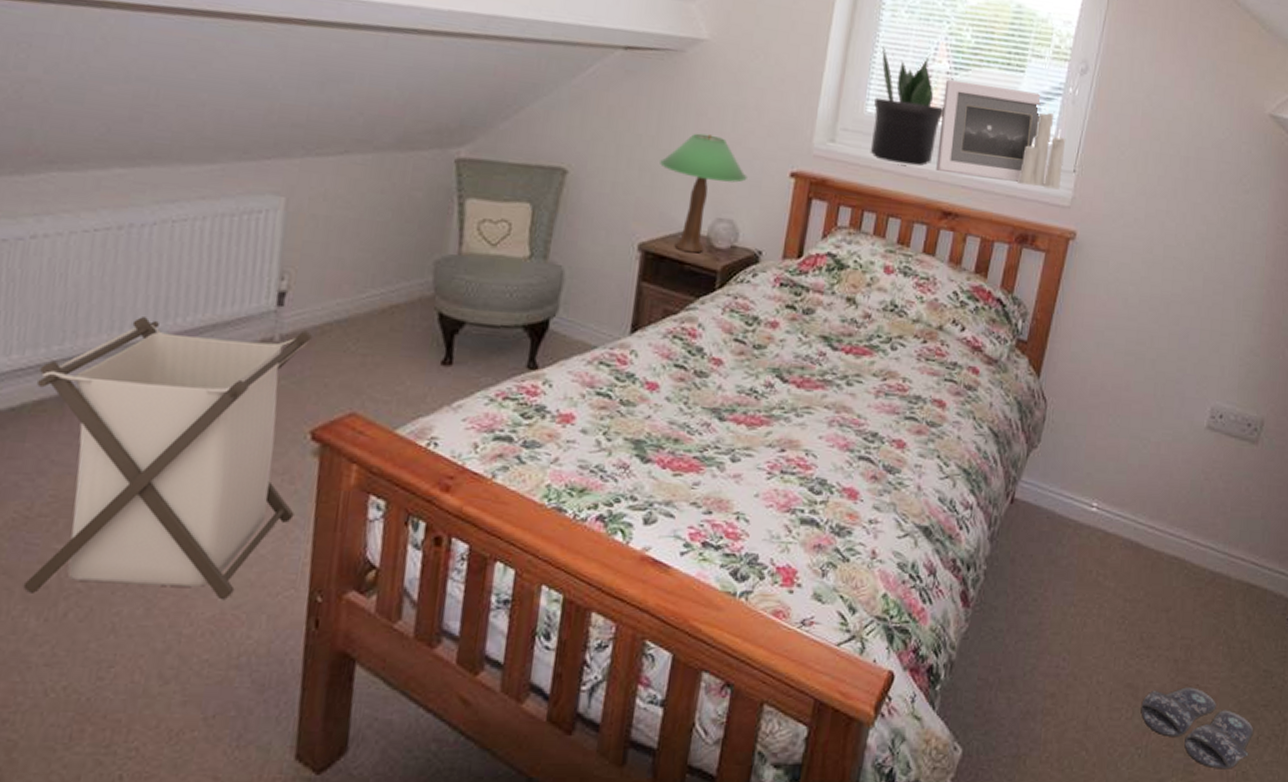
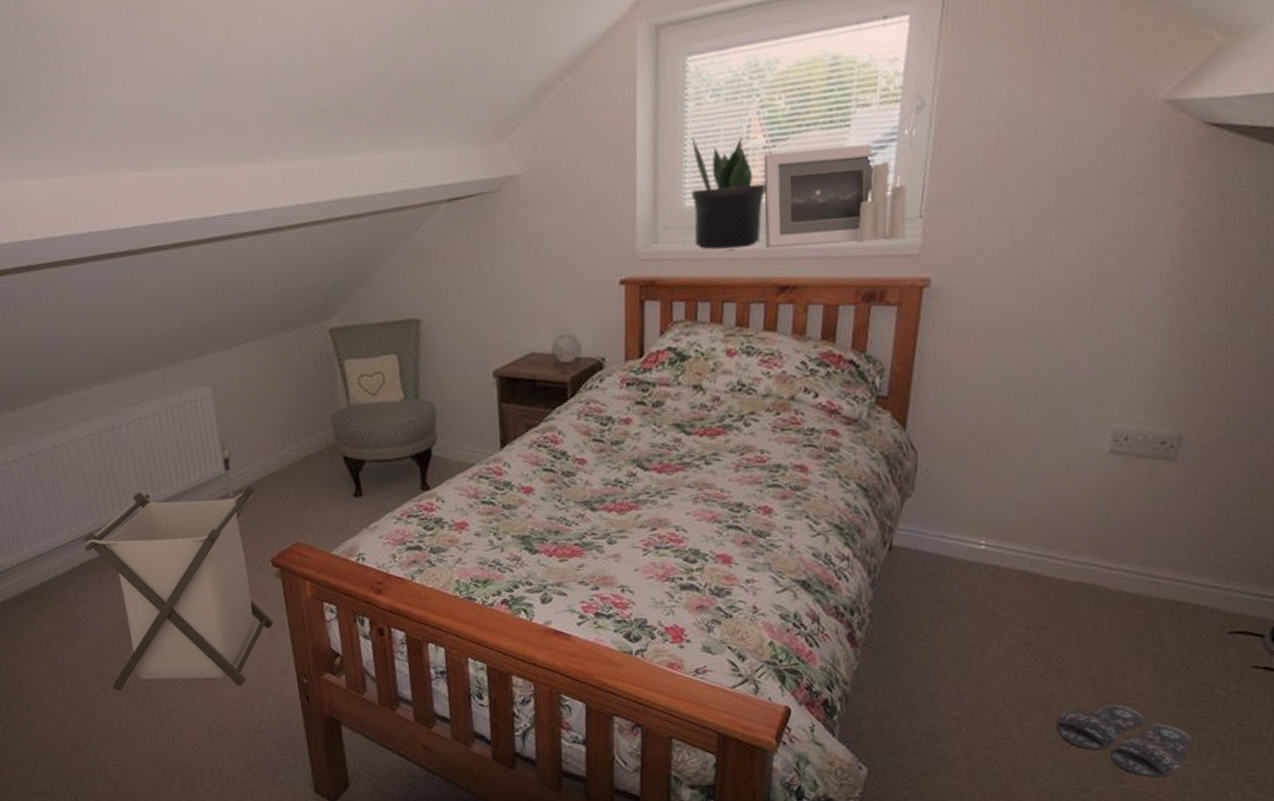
table lamp: present [660,133,747,254] -> none [498,261,580,371]

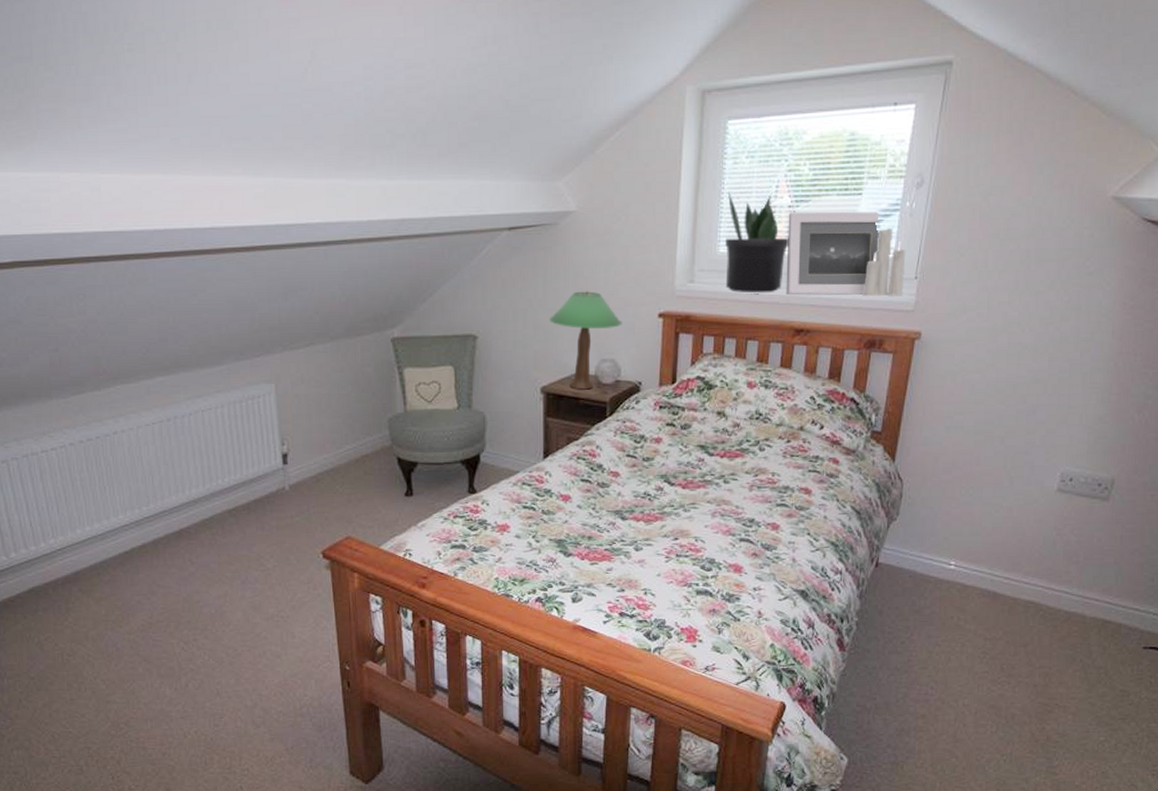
laundry basket: present [84,485,274,691] -> none [138,480,321,672]
table lamp: none [498,261,580,371] -> present [549,291,622,390]
slippers: present [1056,704,1194,778] -> none [1004,706,1112,770]

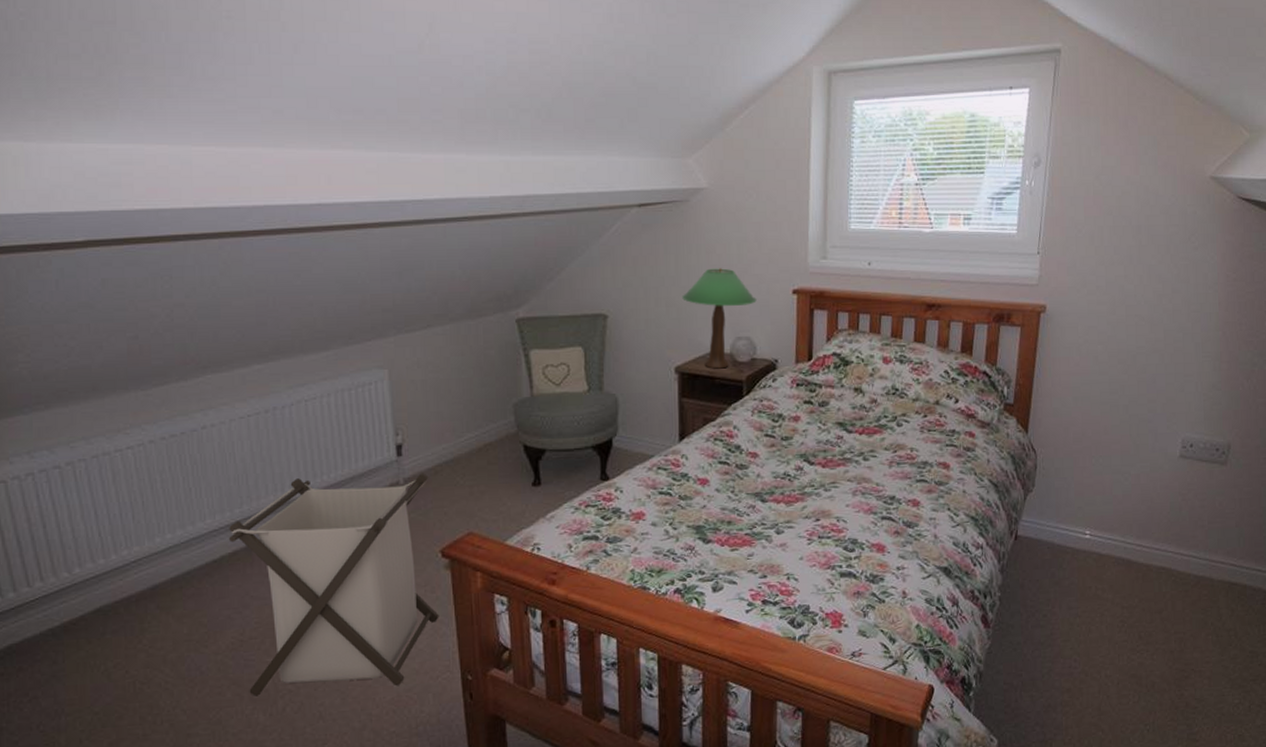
laundry basket: none [138,480,321,672] -> present [229,473,439,696]
planter: present [725,191,789,294] -> none [856,169,918,269]
picture frame: present [786,211,894,296] -> none [915,189,1016,271]
candle: present [863,219,906,297] -> none [989,197,1028,272]

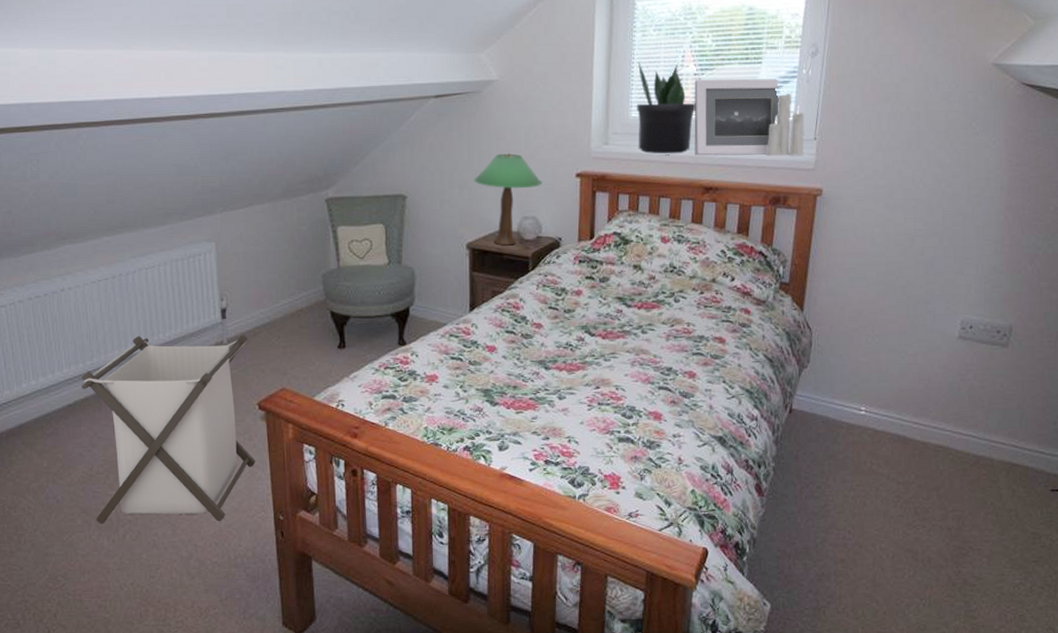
planter: none [856,169,918,269] -> present [637,60,696,154]
picture frame: none [915,189,1016,271] -> present [694,78,792,156]
candle: none [989,197,1028,272] -> present [766,86,805,157]

